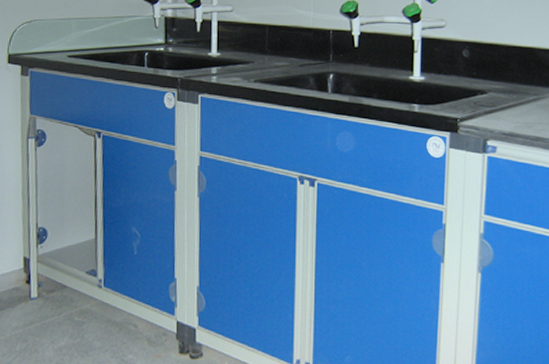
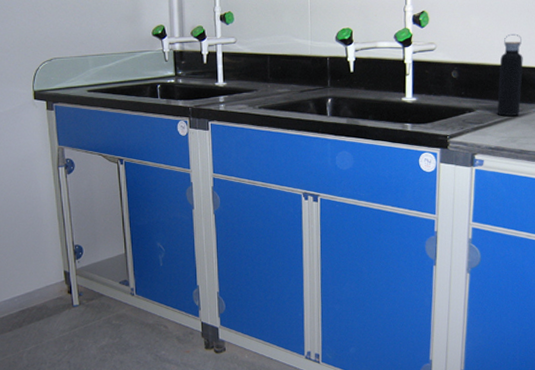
water bottle: none [511,13,539,100] -> present [497,33,523,116]

